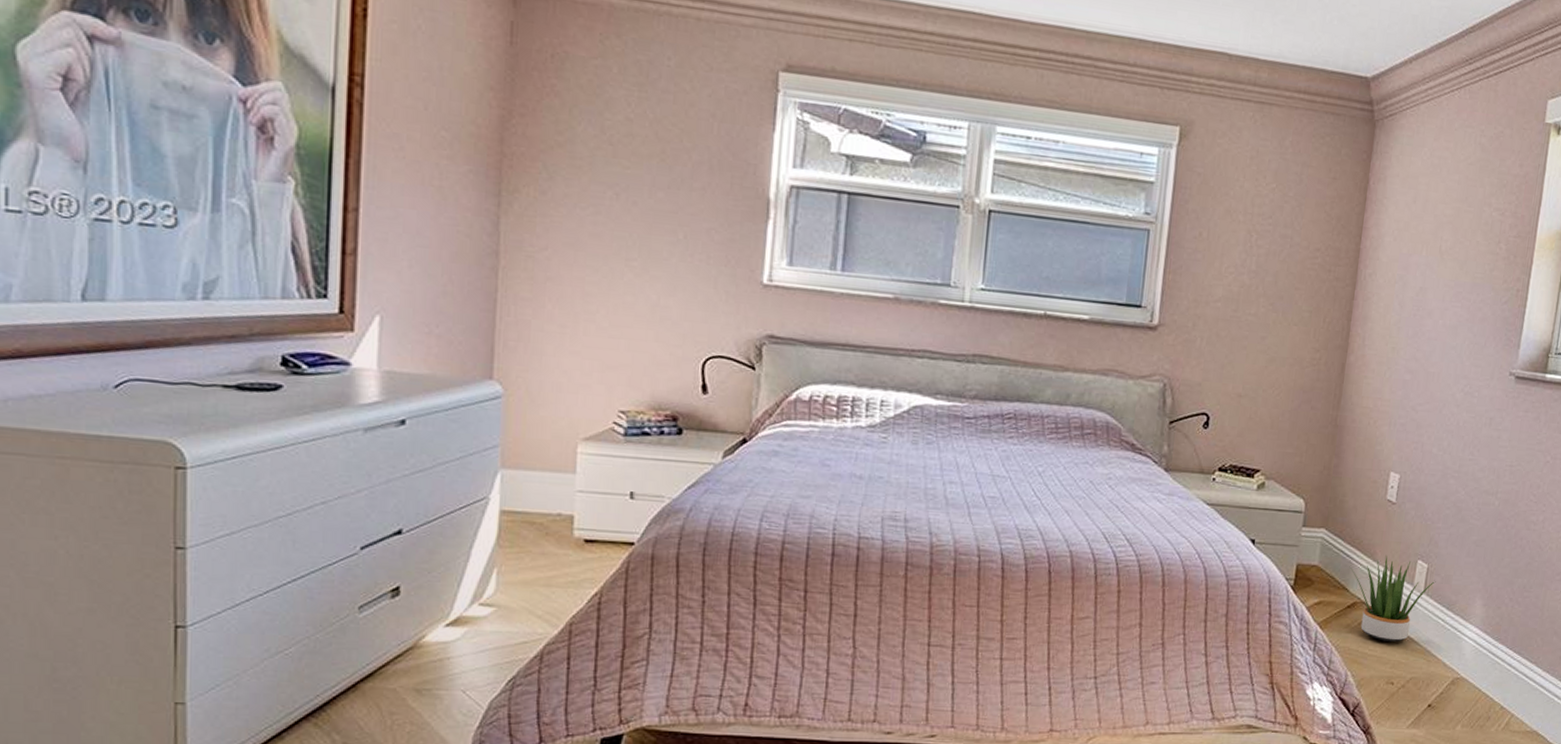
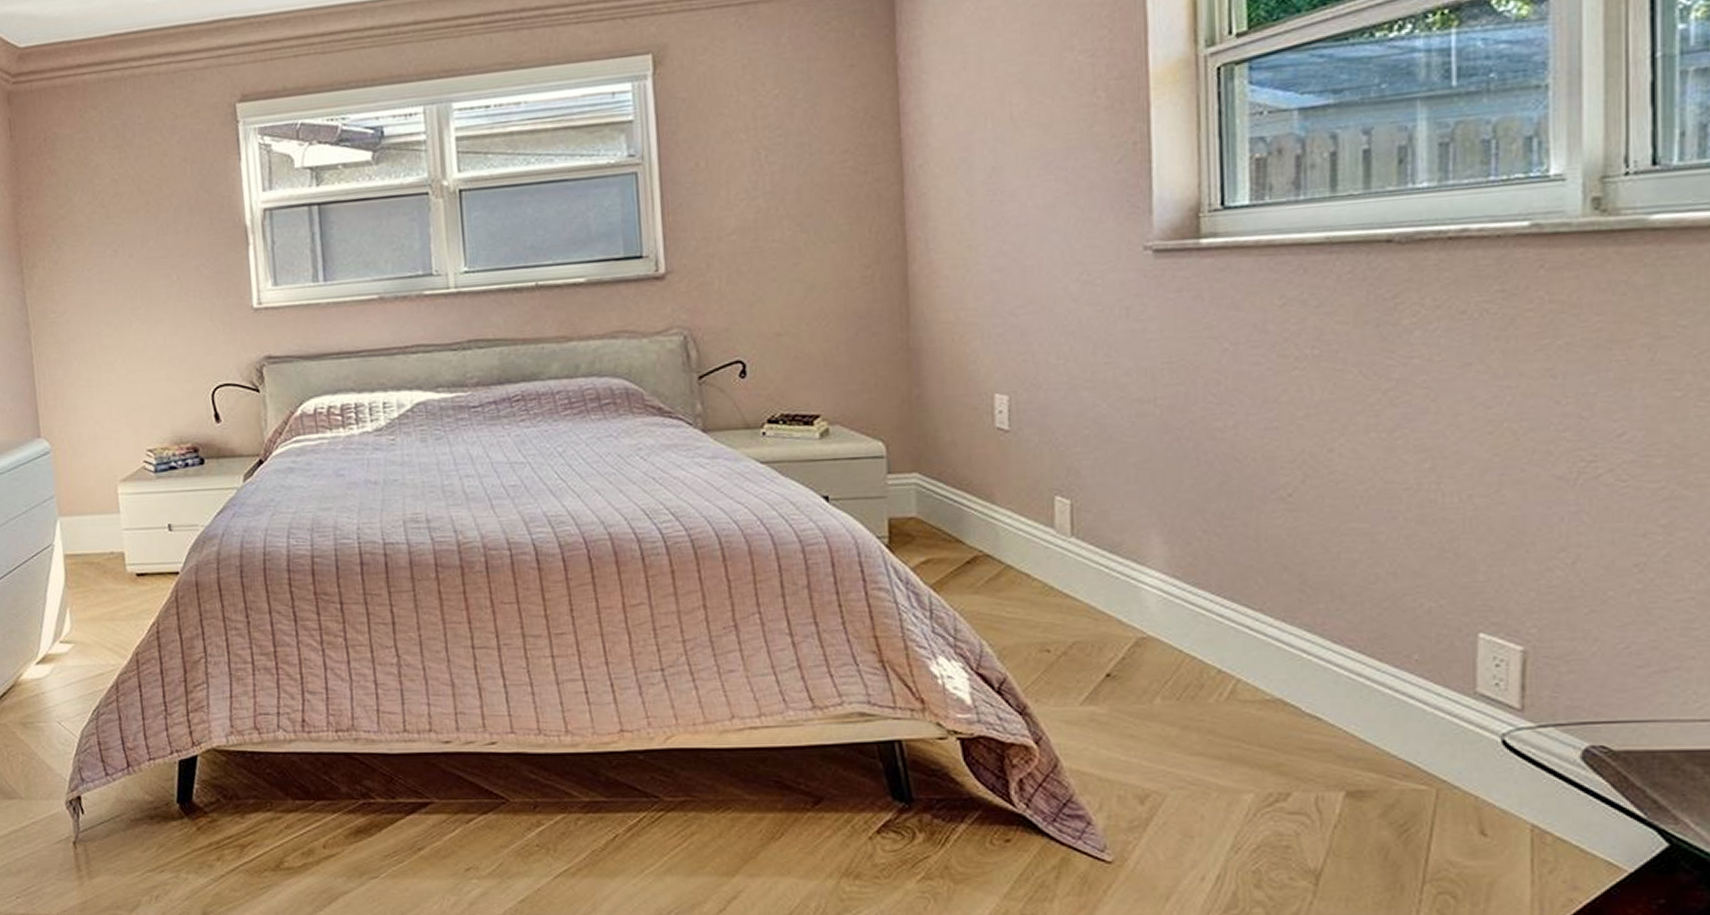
potted plant: present [1349,555,1436,642] -> none [959,494,1087,600]

